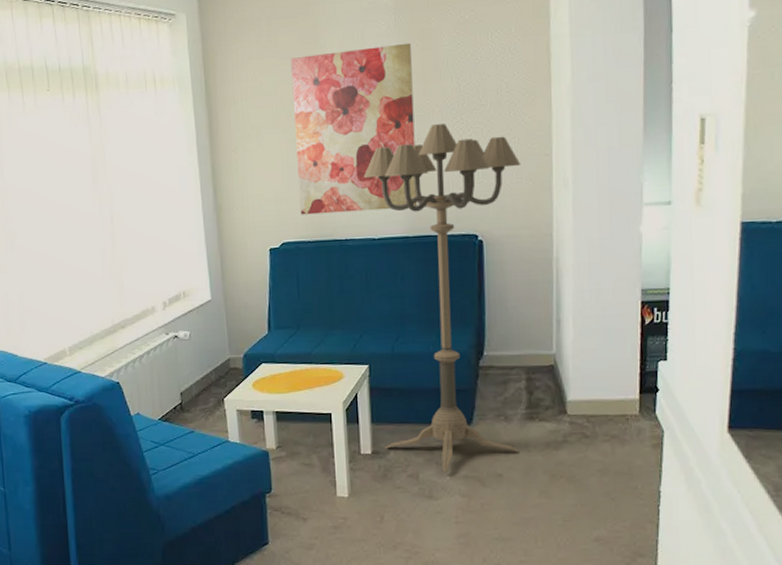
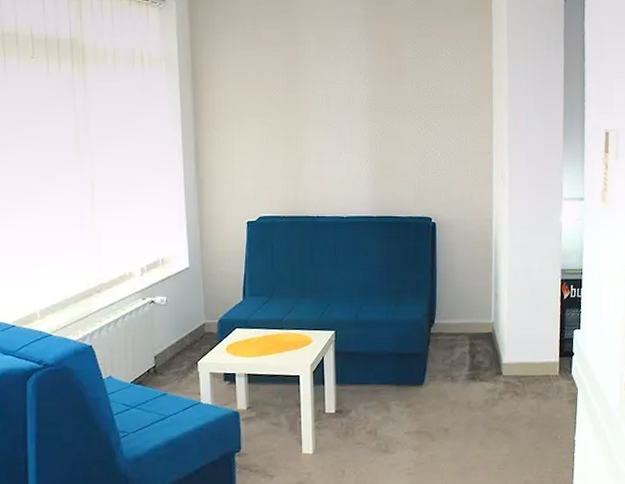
wall art: present [291,42,418,215] -> none [273,48,382,192]
floor lamp: present [364,124,521,473] -> none [336,120,468,429]

